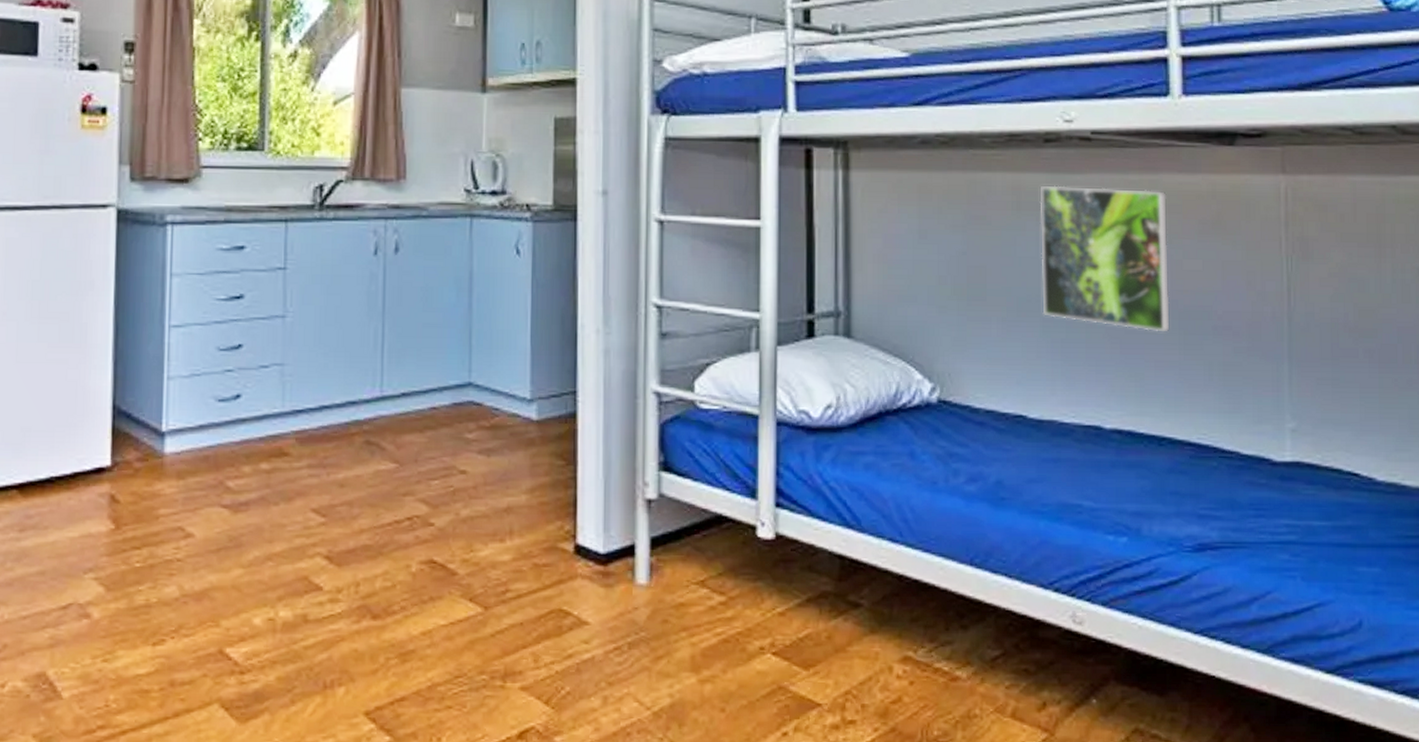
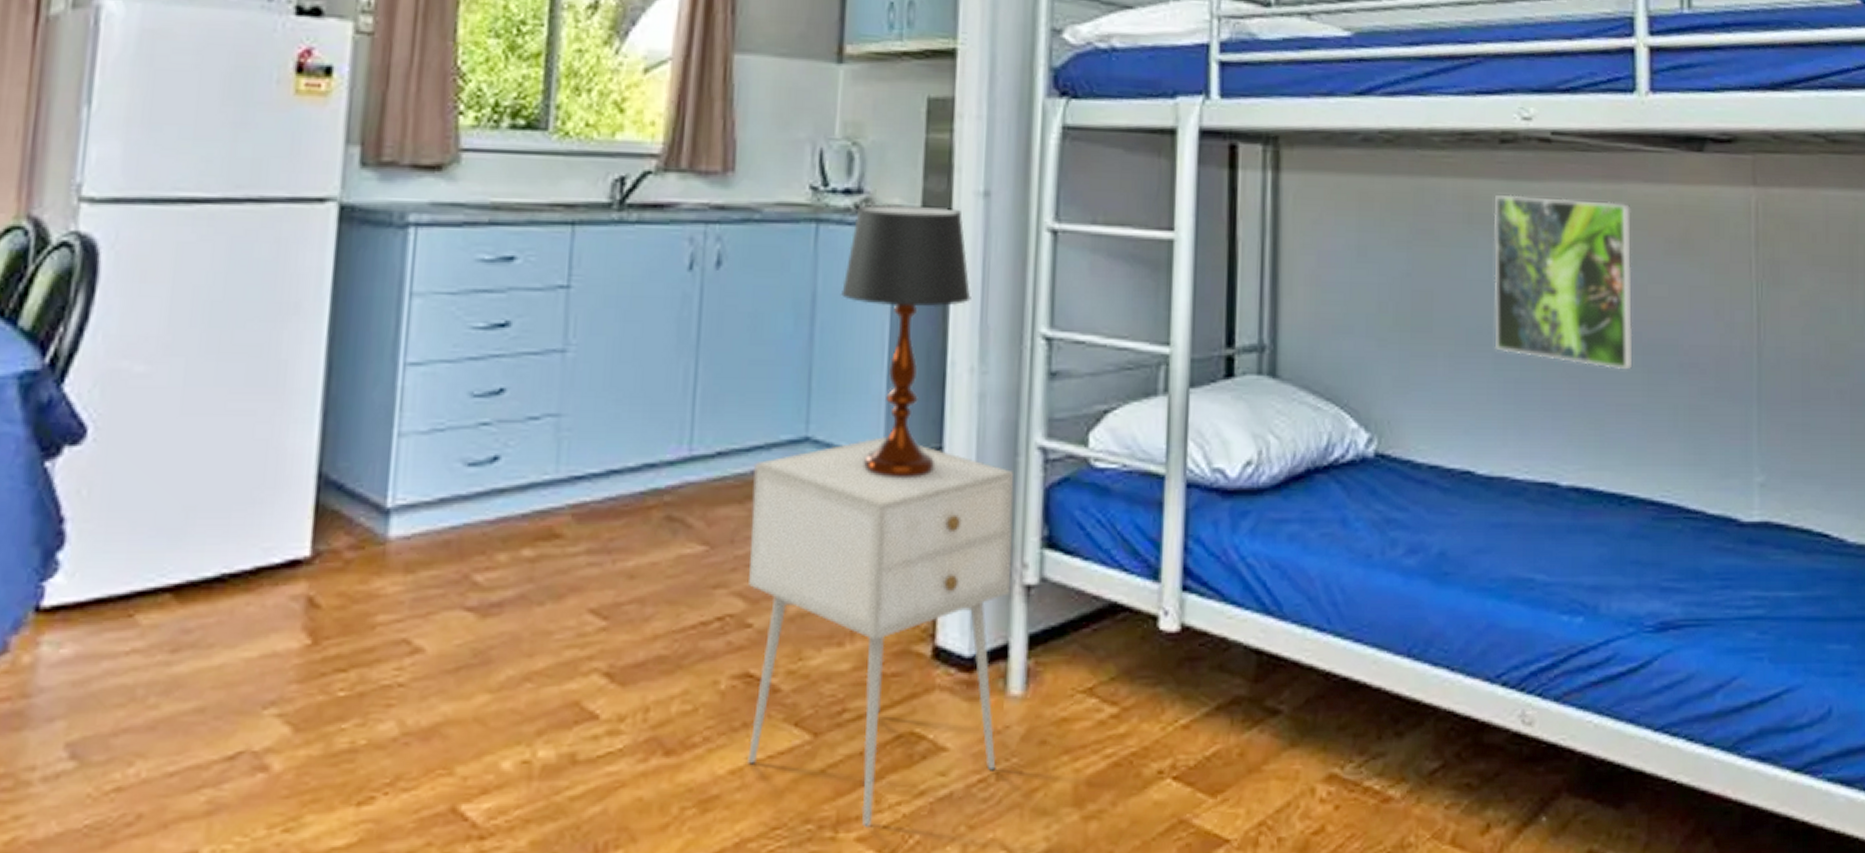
nightstand: none [429,383,636,679] -> present [748,437,1015,827]
table lamp: none [491,202,595,416] -> present [840,204,971,479]

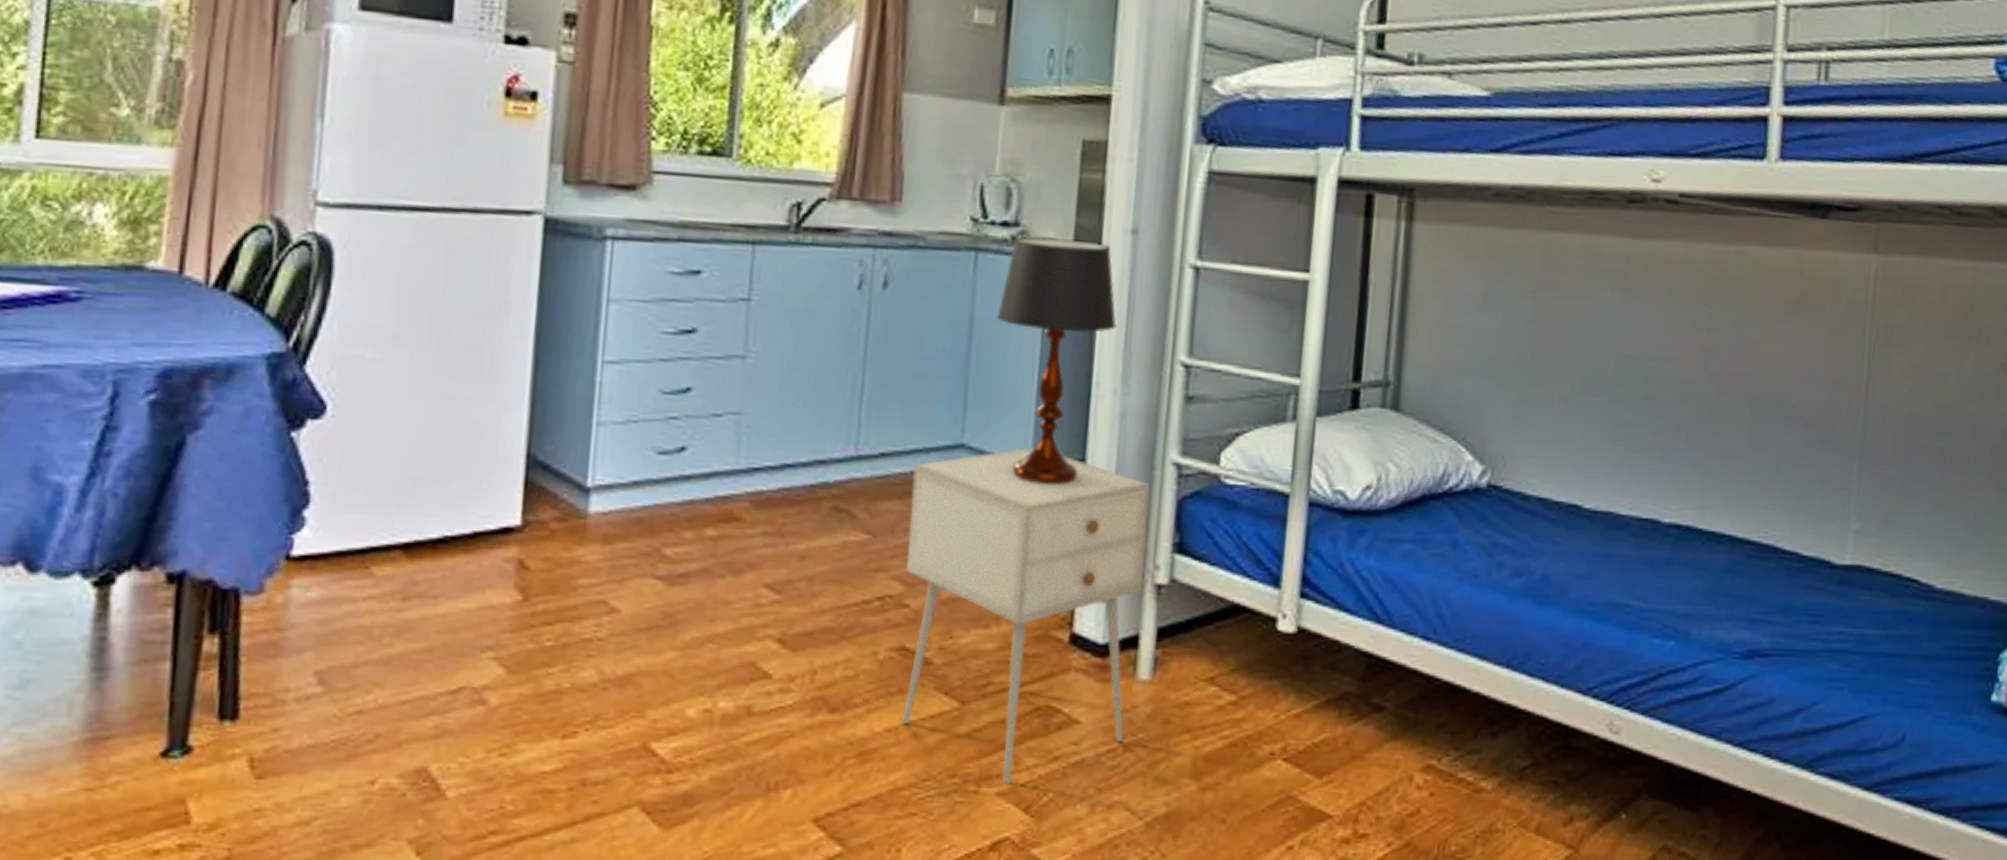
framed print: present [1494,194,1633,370] -> none [1608,252,1752,420]

